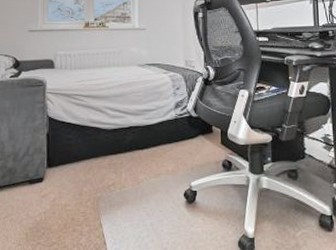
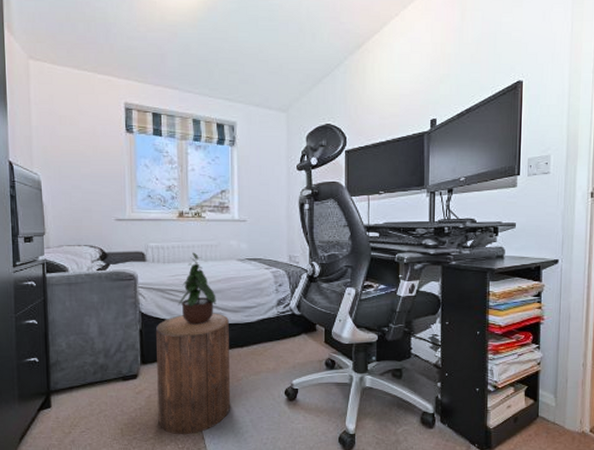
stool: none [62,116,132,240] -> present [156,313,231,435]
potted plant: none [82,59,118,128] -> present [178,252,216,325]

